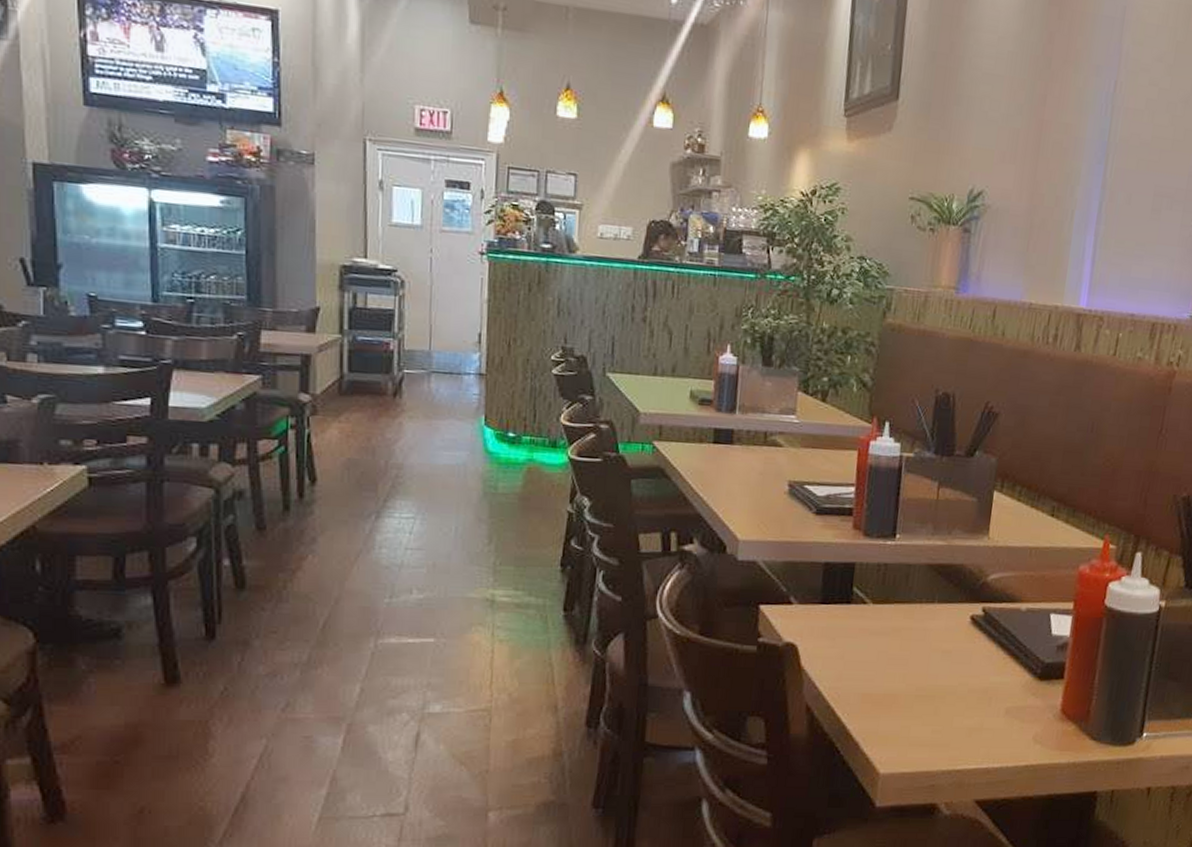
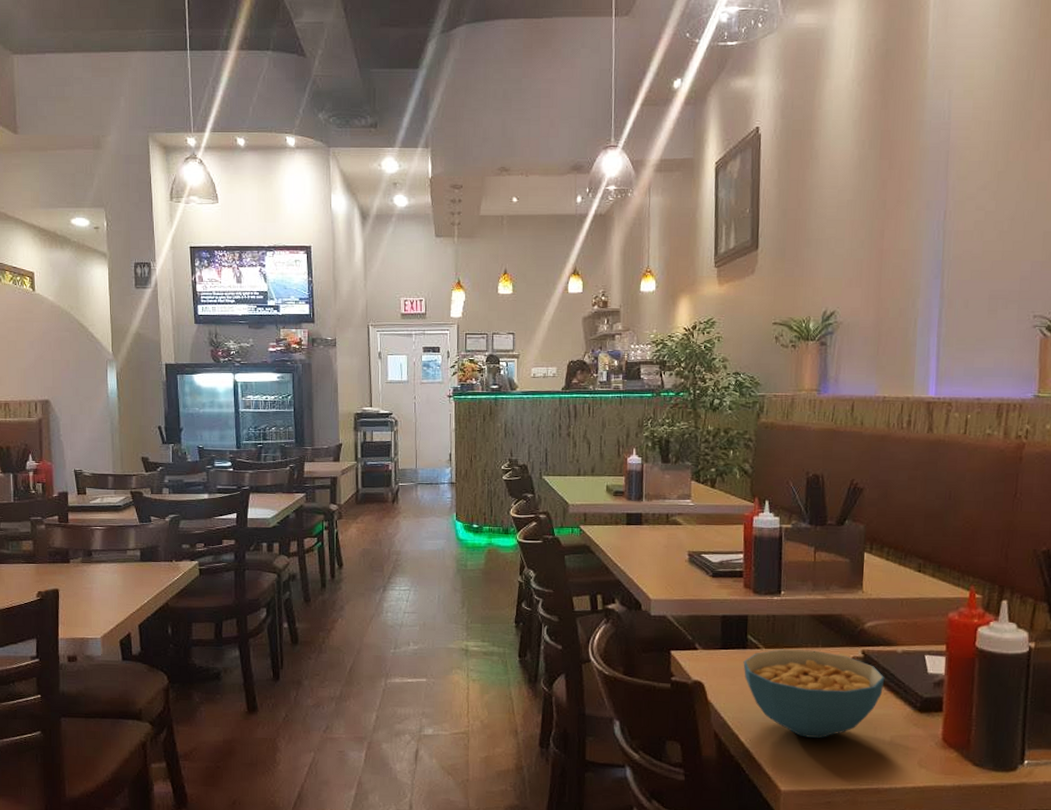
cereal bowl: none [845,605,1006,711] -> present [743,649,885,738]

